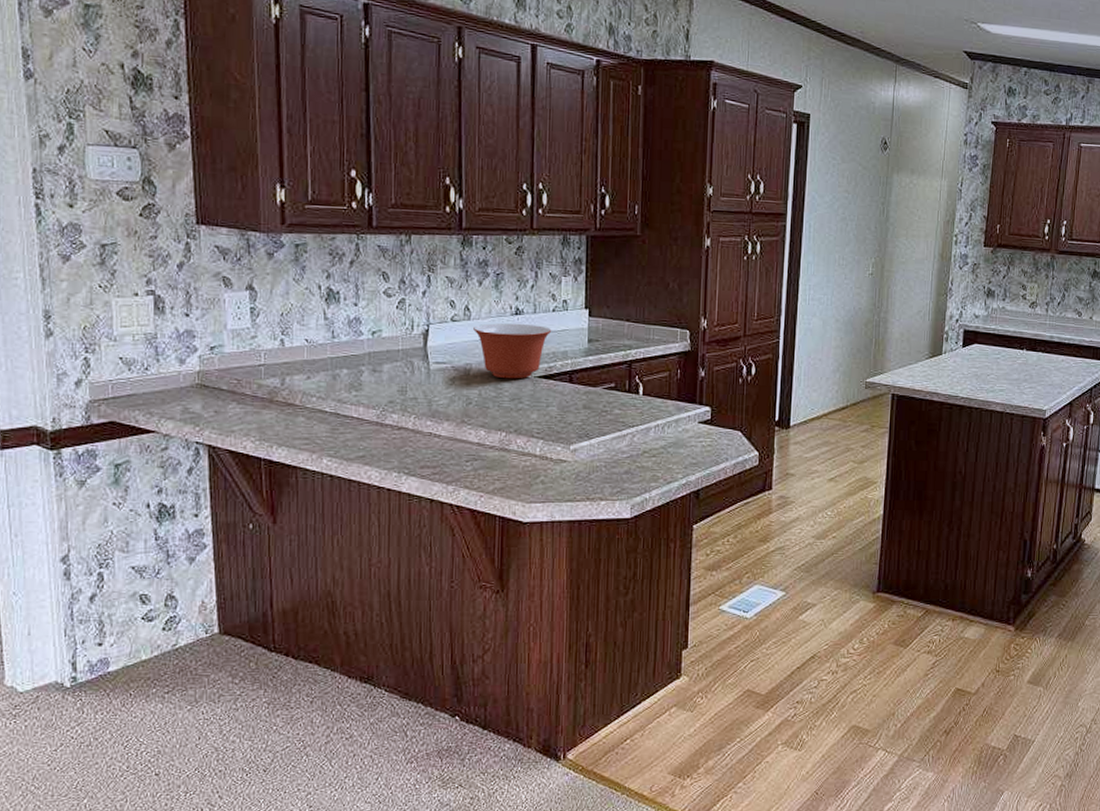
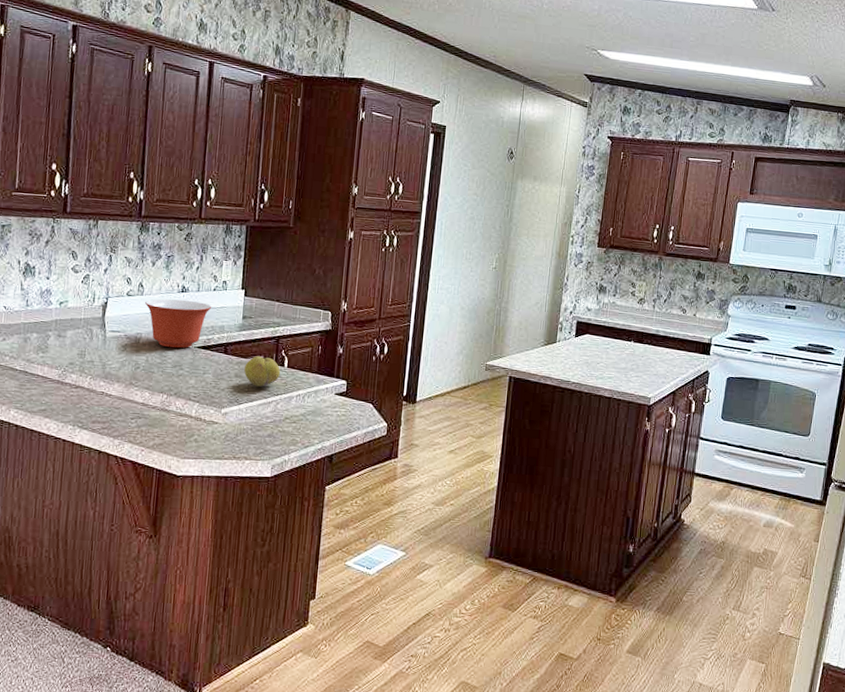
fruit: none [594,384,636,418] -> present [244,356,281,387]

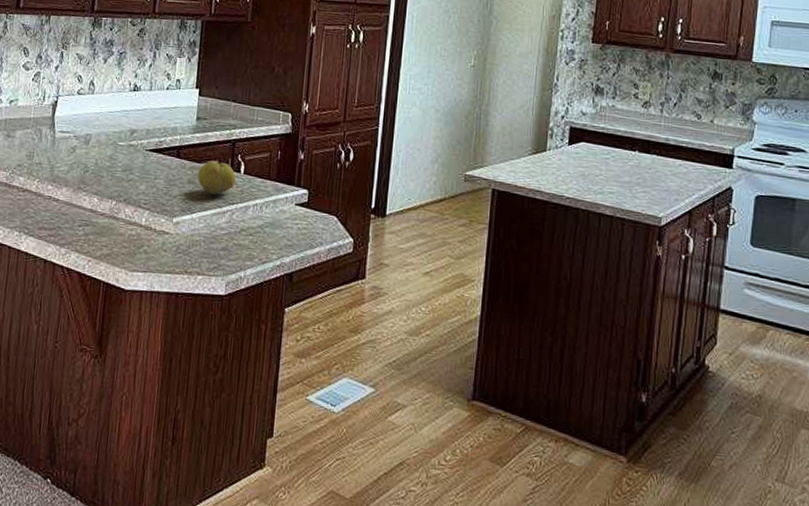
mixing bowl: present [145,299,212,349] -> none [96,98,165,151]

